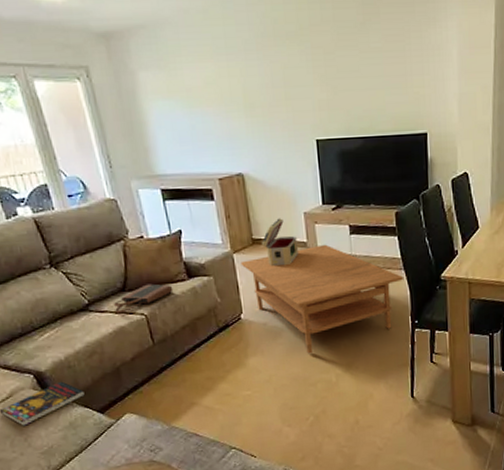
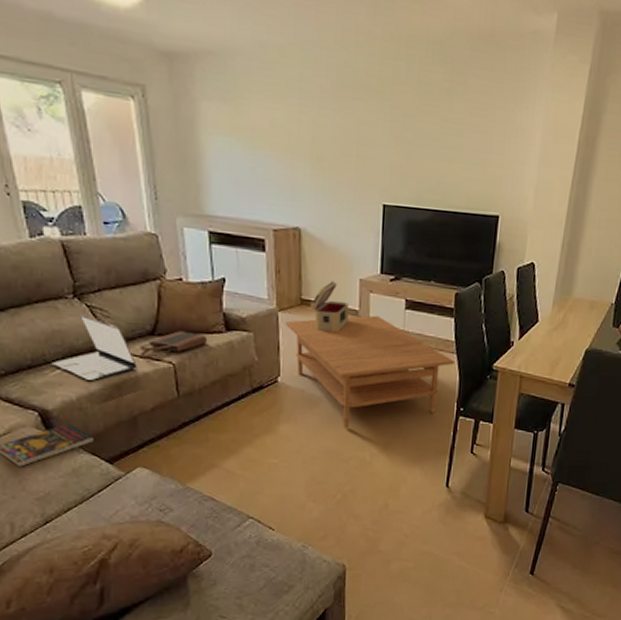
laptop: none [39,281,114,341] -> present [51,315,137,382]

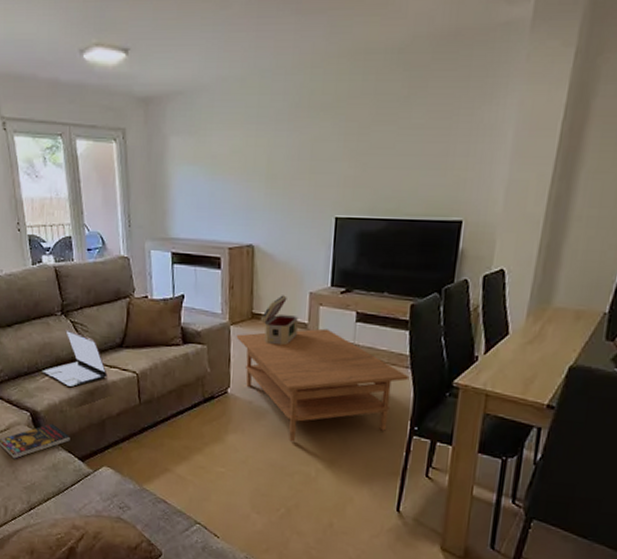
tote bag: present [140,331,208,359] -> none [110,343,167,369]

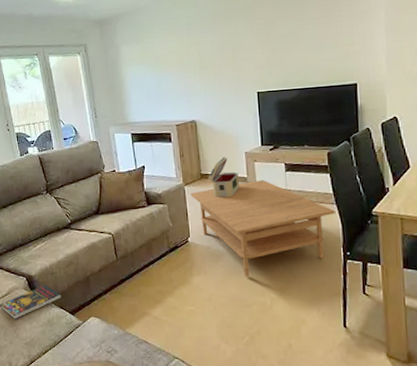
laptop: present [42,329,107,388] -> none [34,204,88,252]

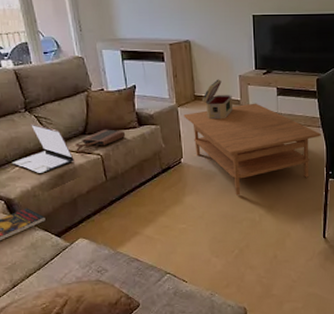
laptop: none [34,204,88,252] -> present [11,124,74,174]
tote bag: none [90,209,135,232] -> present [76,129,126,153]

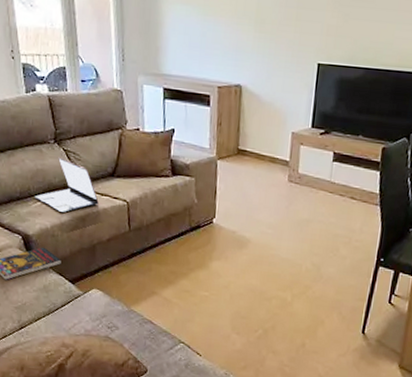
tote bag: present [76,129,126,153] -> none [102,173,157,197]
coffee table: present [183,103,321,196] -> none [222,166,377,270]
decorative box: present [202,79,232,120] -> none [246,133,280,181]

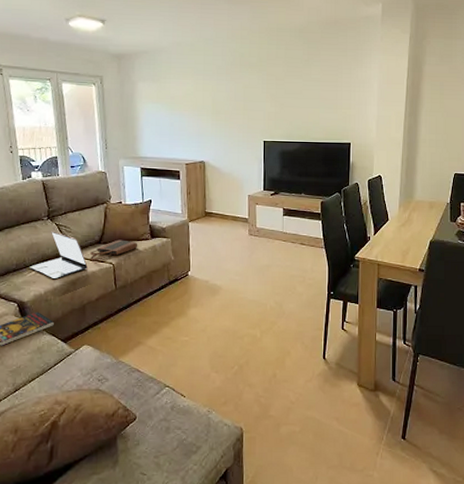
tote bag: none [102,173,157,197] -> present [90,239,138,261]

